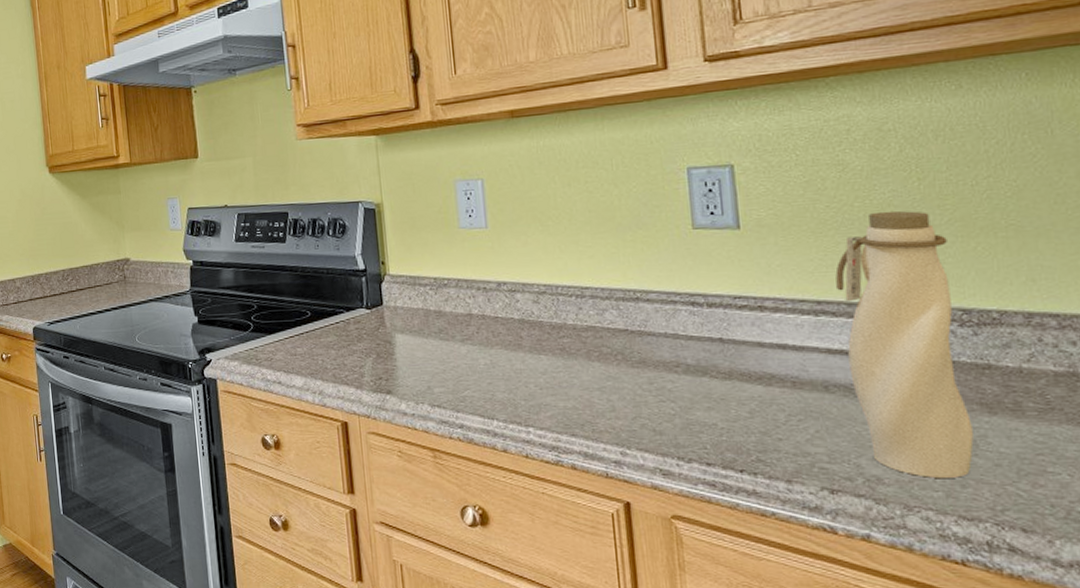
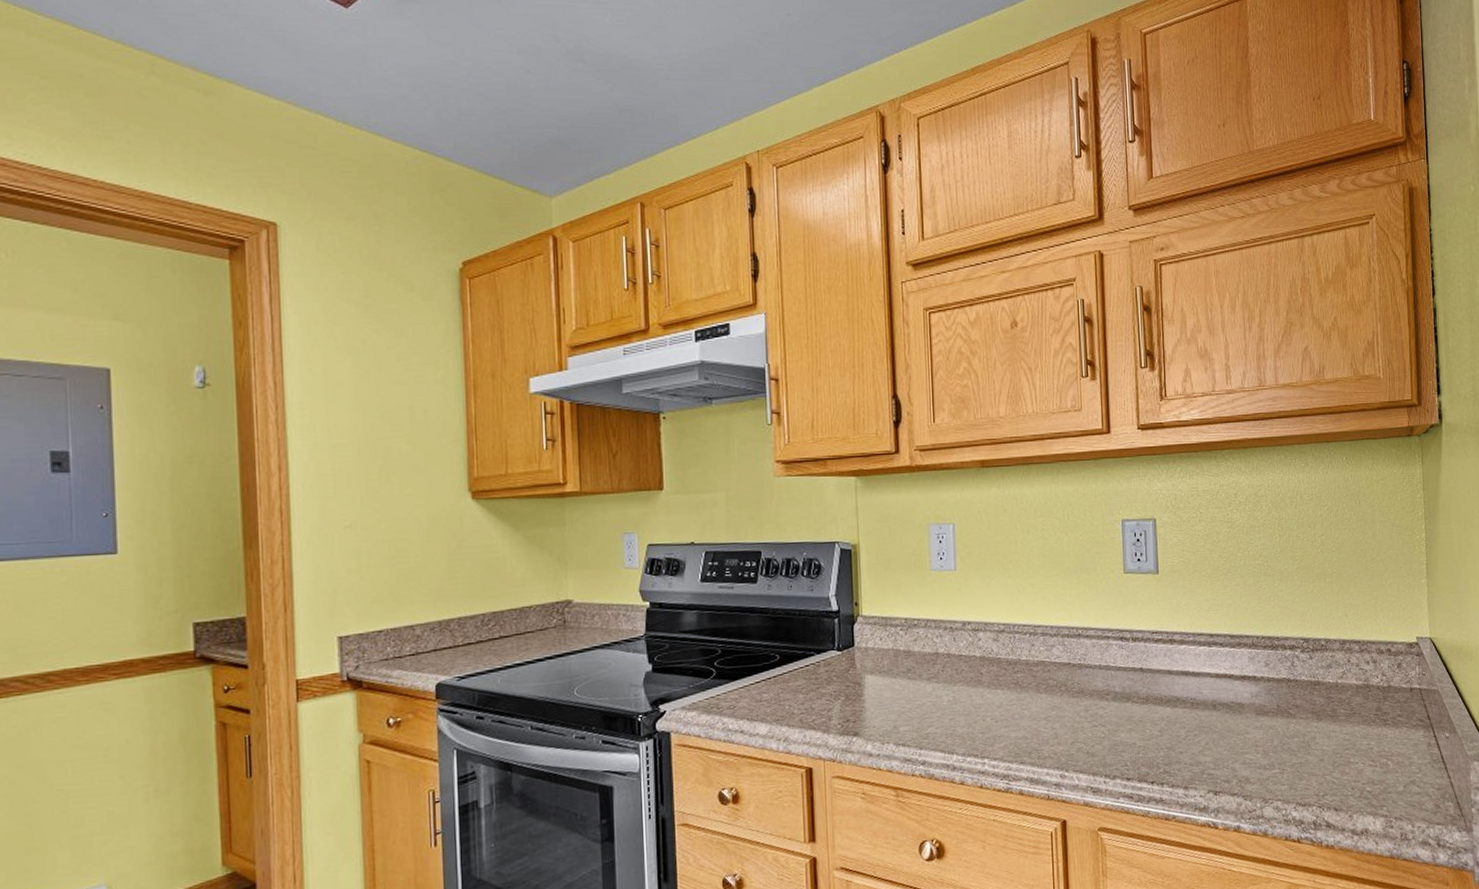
water bottle: present [835,210,974,478] -> none [1223,560,1307,775]

